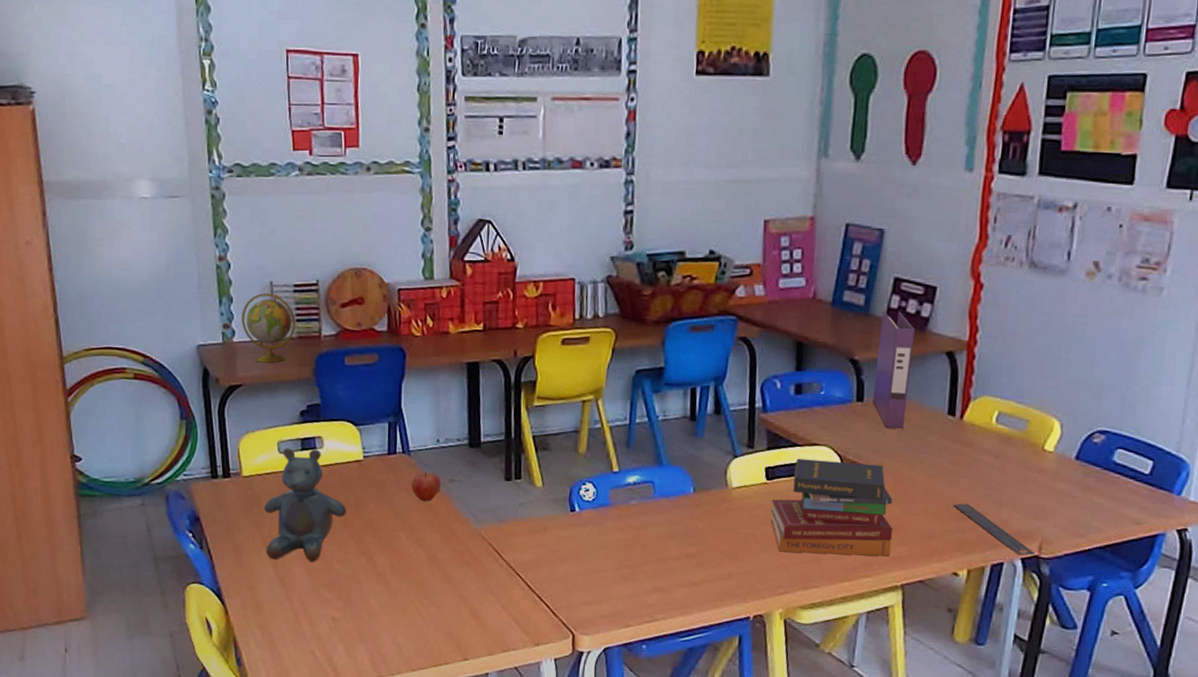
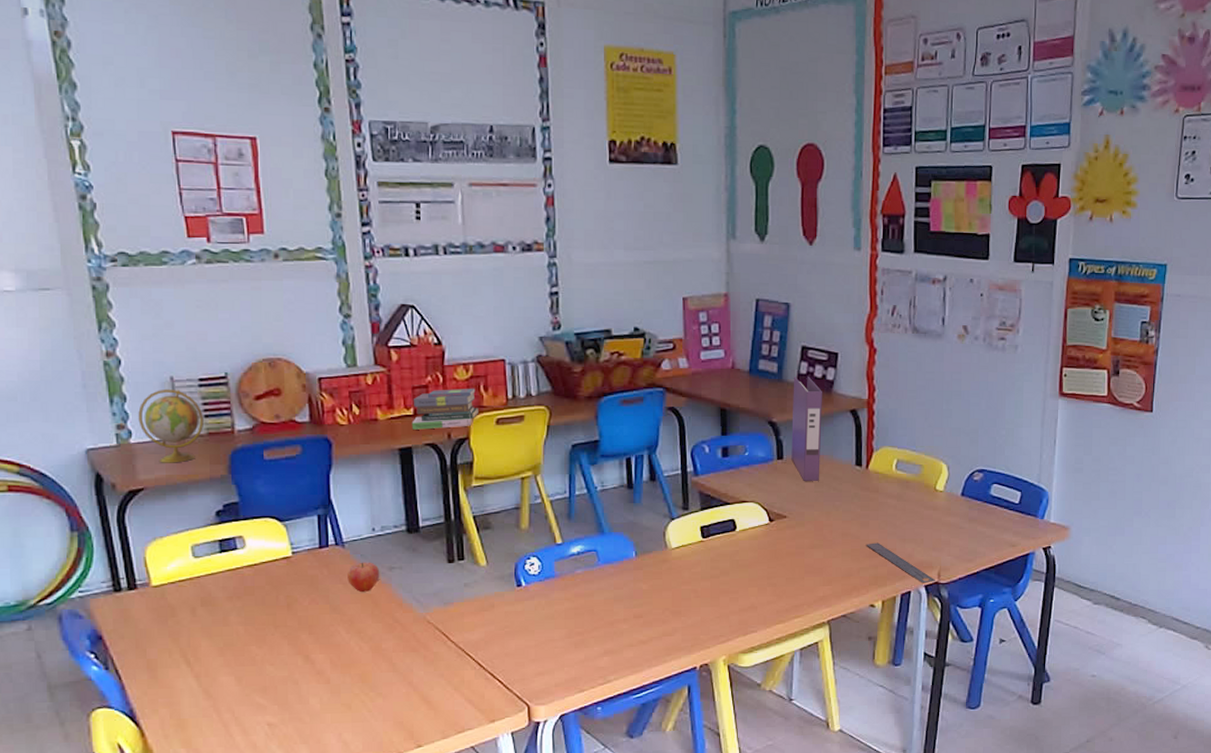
stuffed animal: present [264,448,347,562] -> none [180,549,278,672]
books: none [480,306,545,346] -> present [411,388,478,430]
books: present [770,458,893,557] -> none [708,515,817,603]

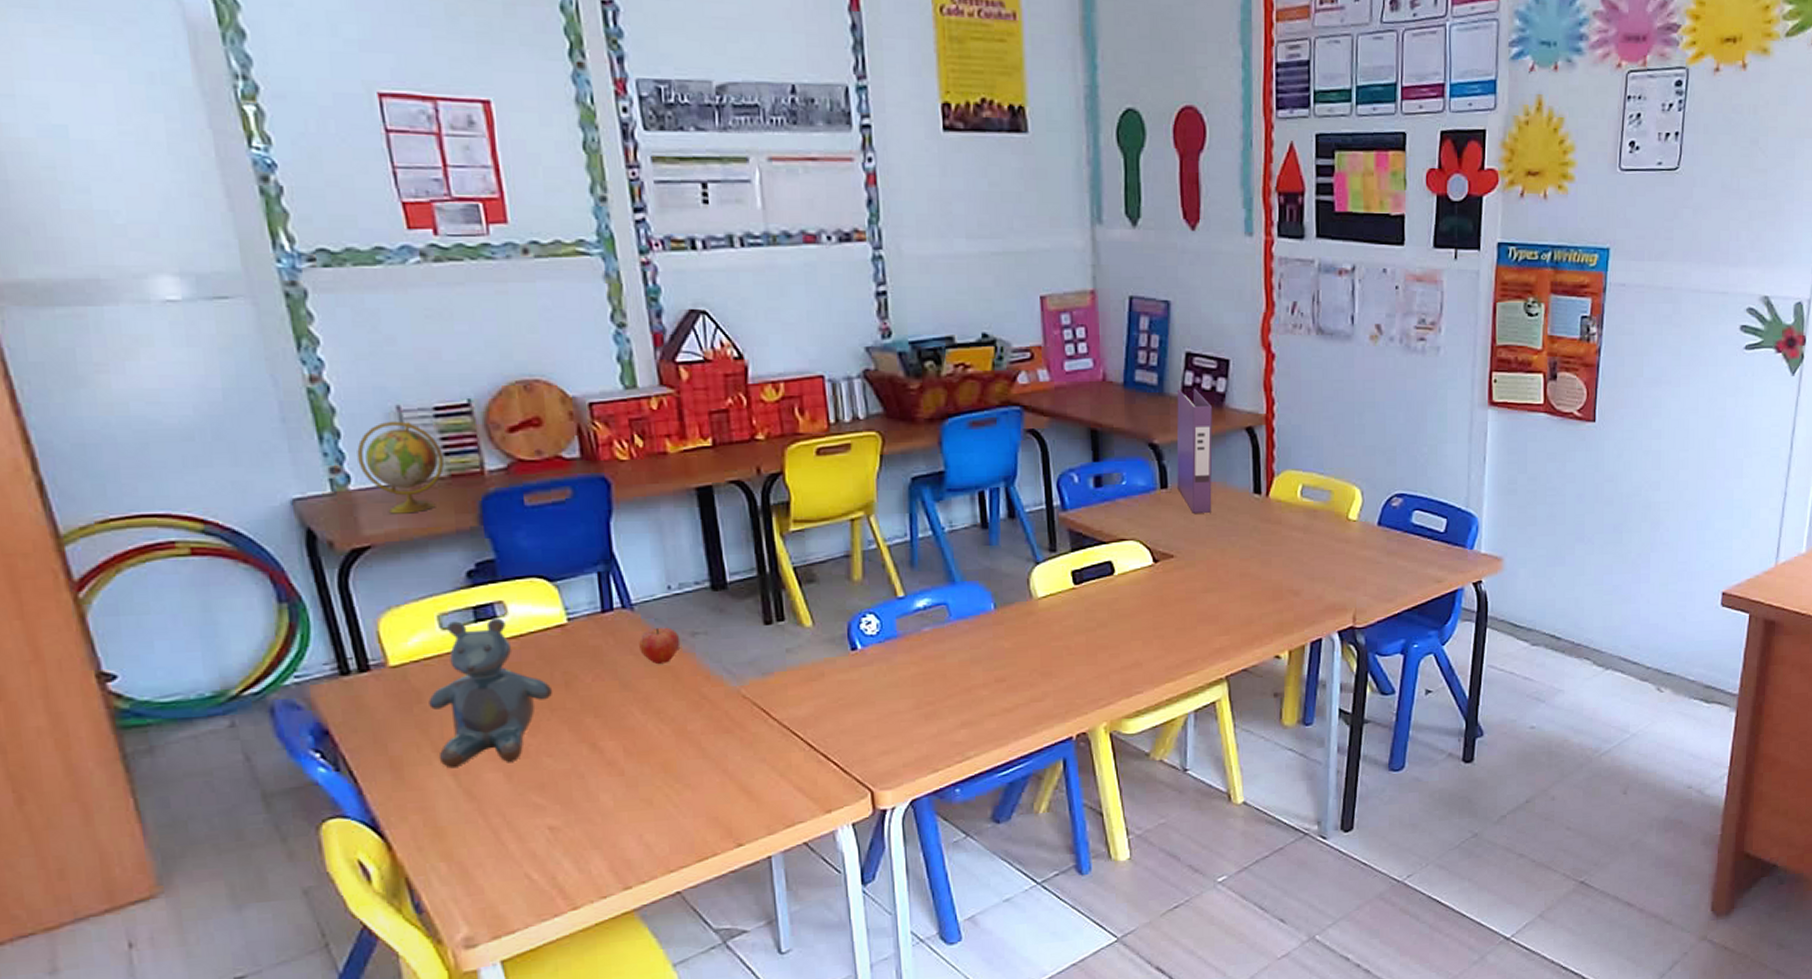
stuffed animal: none [180,549,278,672] -> present [428,618,553,769]
books: present [411,388,478,430] -> none [710,411,794,464]
ruler: present [866,542,935,583] -> none [1268,583,1350,629]

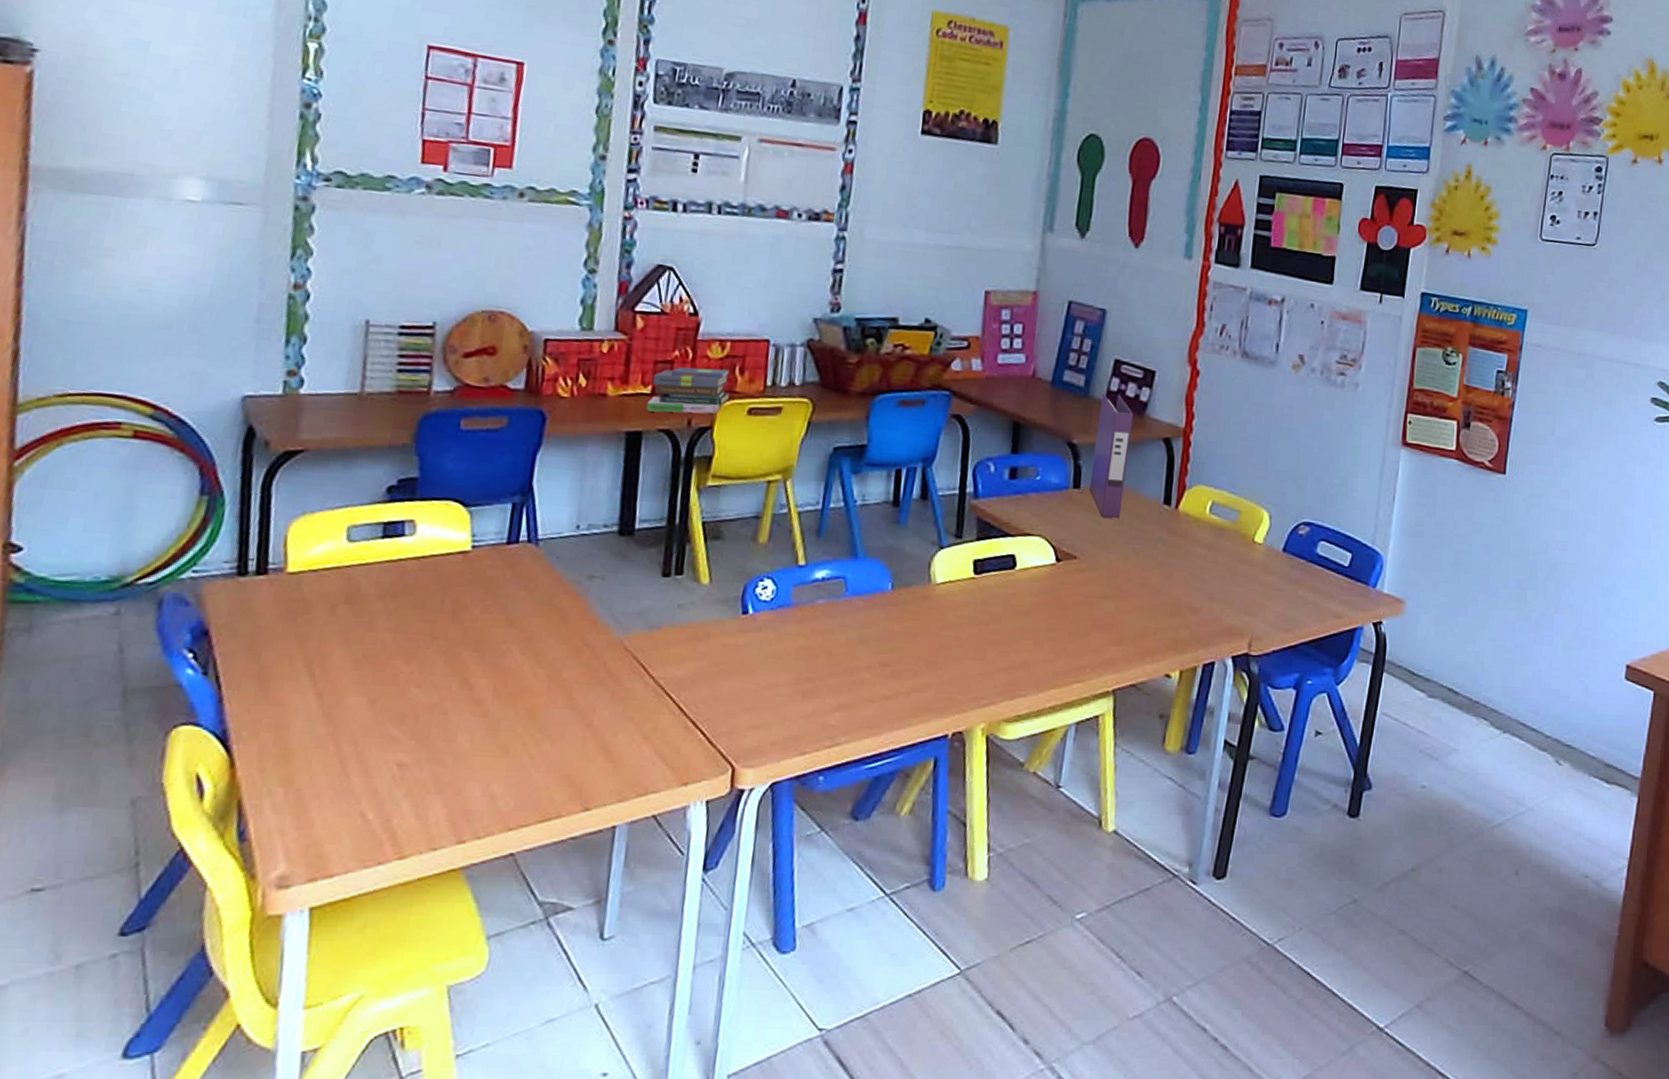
globe: present [357,421,444,514] -> none [315,333,397,423]
stuffed animal: present [428,618,553,769] -> none [308,534,440,688]
apple: present [639,627,681,665] -> none [534,565,577,605]
books: none [710,411,794,464] -> present [646,367,730,414]

